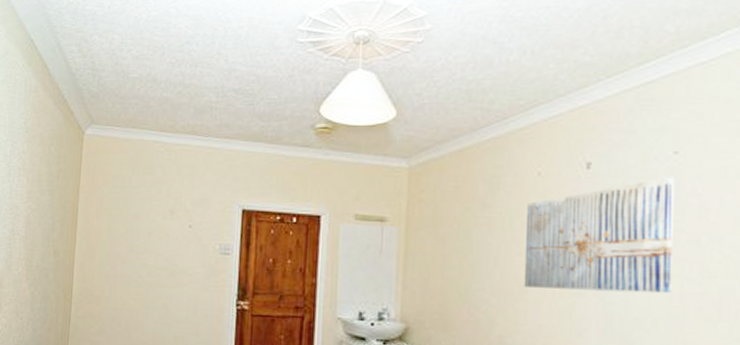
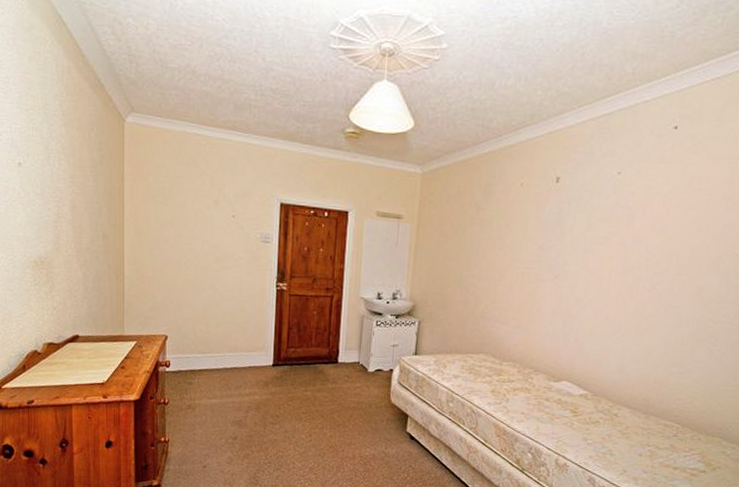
wall art: present [523,177,676,294] -> none [502,192,616,281]

